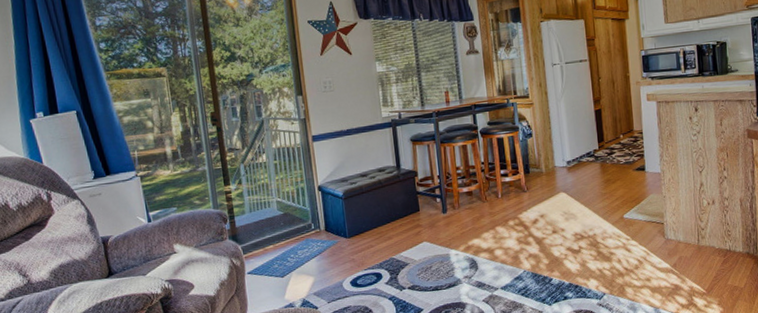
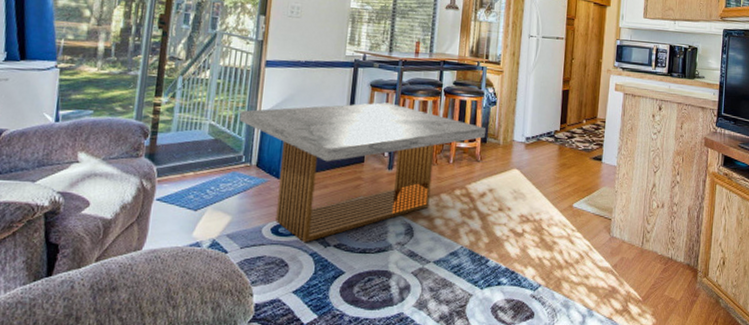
coffee table: none [300,153,528,290] -> present [239,102,487,243]

